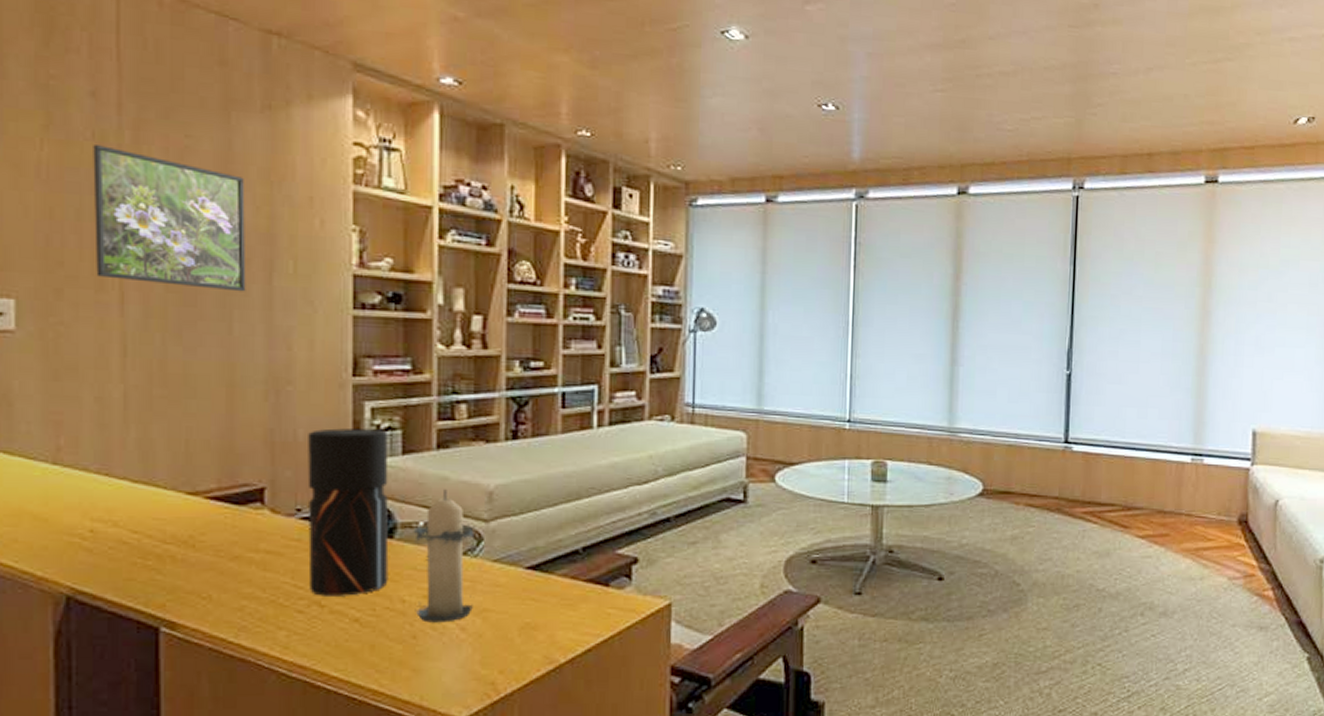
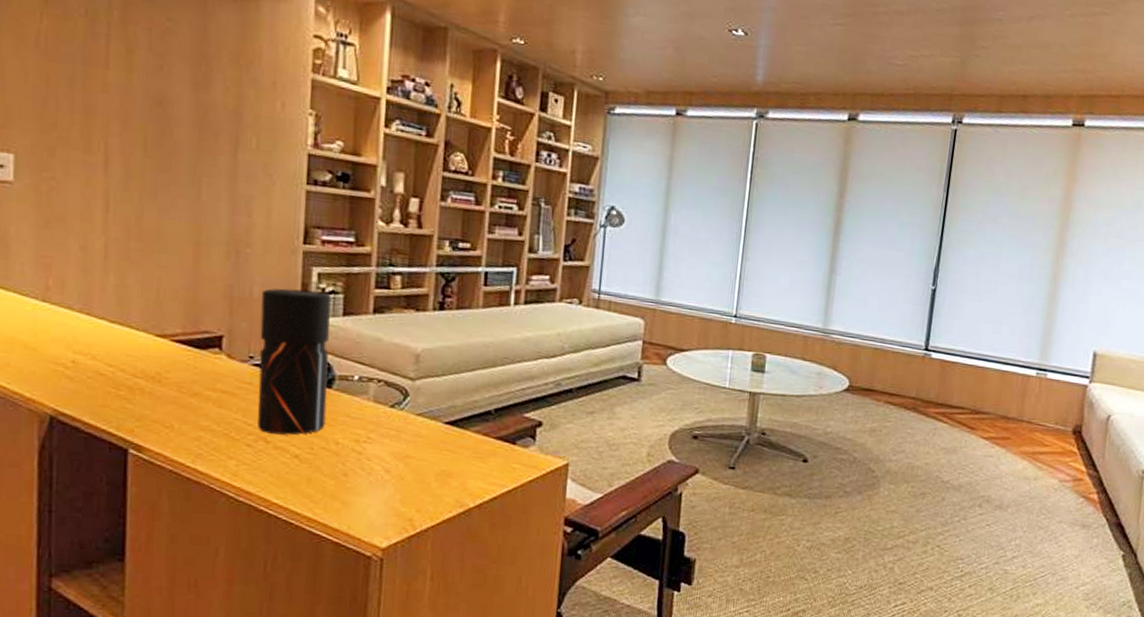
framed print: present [93,145,246,292] -> none [84,21,217,162]
candle: present [414,489,476,623] -> none [348,349,403,465]

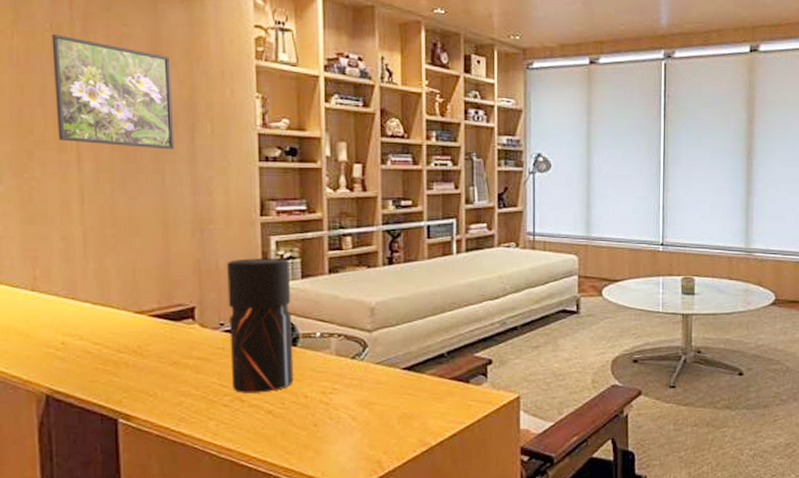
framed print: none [84,21,217,162] -> present [52,34,175,150]

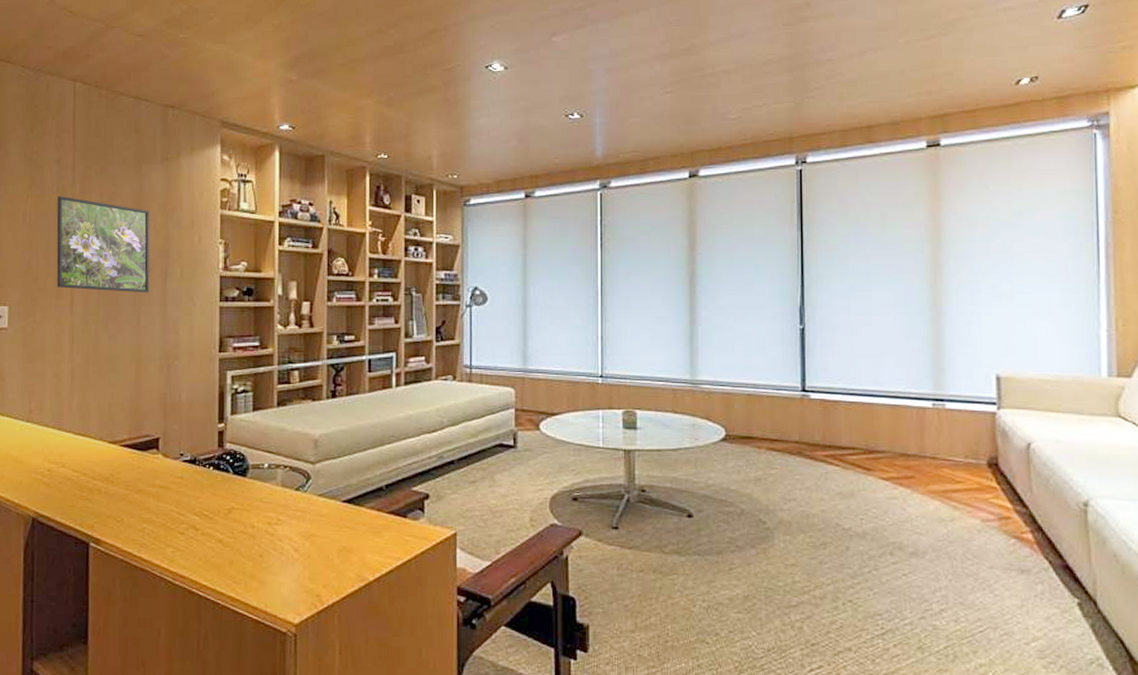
pepper grinder: present [227,258,294,393] -> none [188,392,243,522]

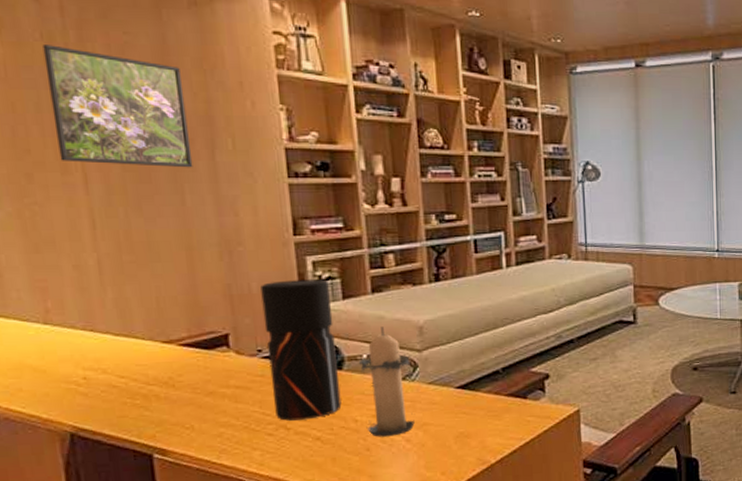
pepper grinder: none [188,392,243,522] -> present [260,279,342,421]
candle: none [261,438,306,545] -> present [359,326,415,437]

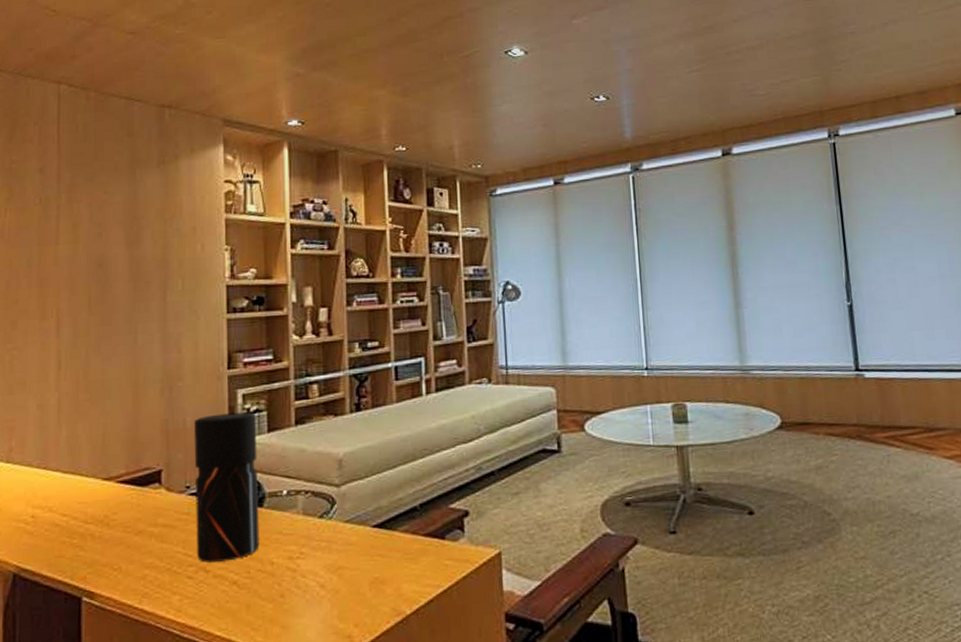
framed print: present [42,45,193,168] -> none [39,208,147,309]
candle: present [359,326,415,437] -> none [279,460,330,582]

